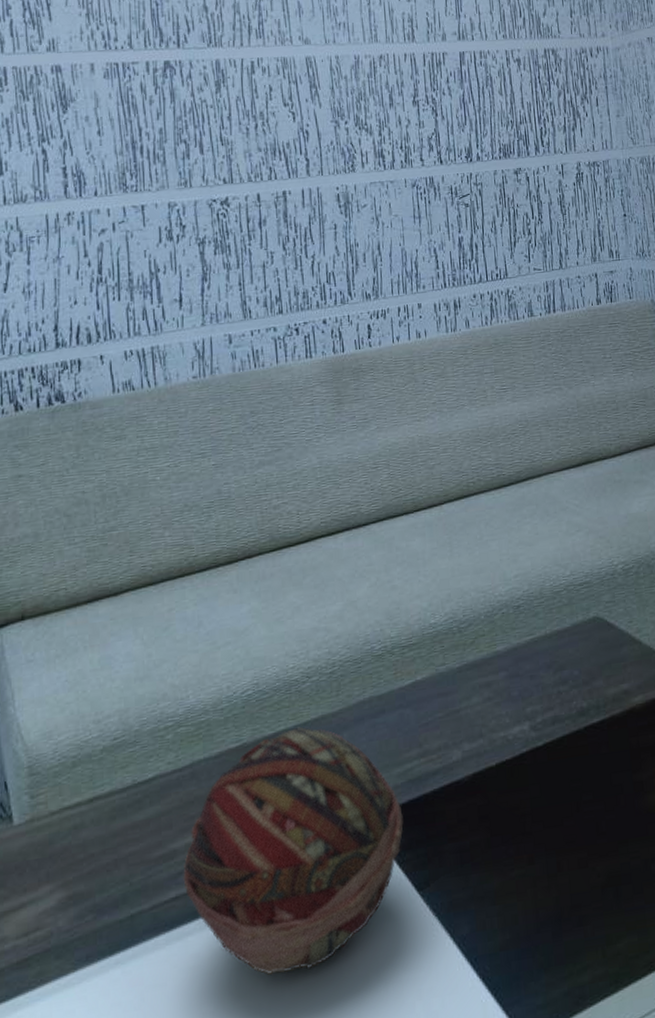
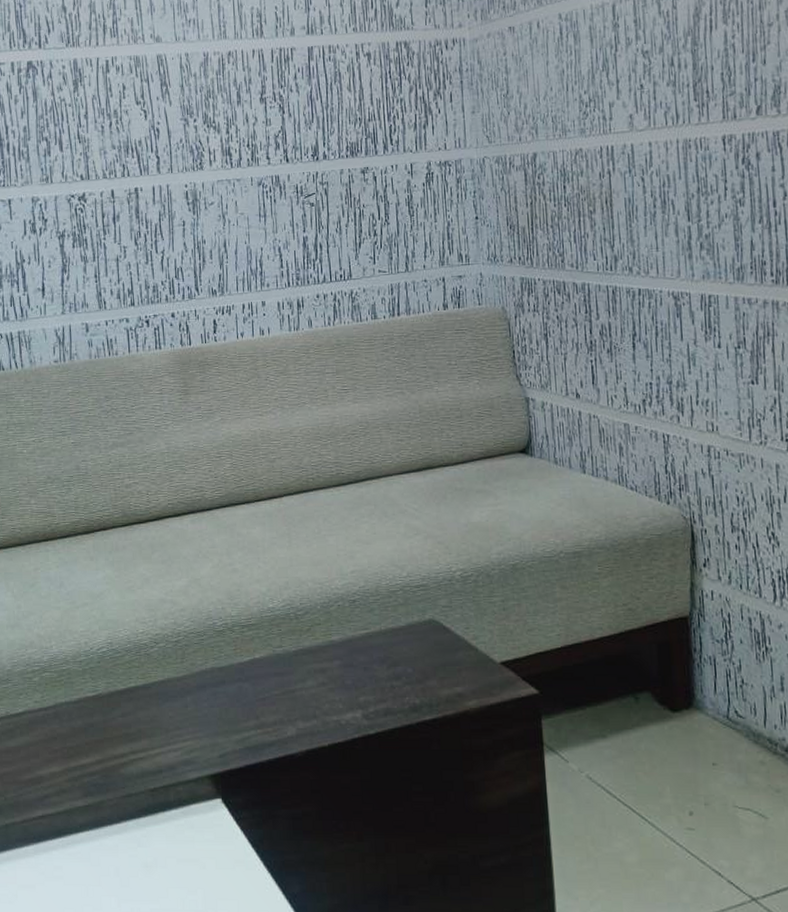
decorative ball: present [183,726,404,975] -> none [48,685,241,896]

